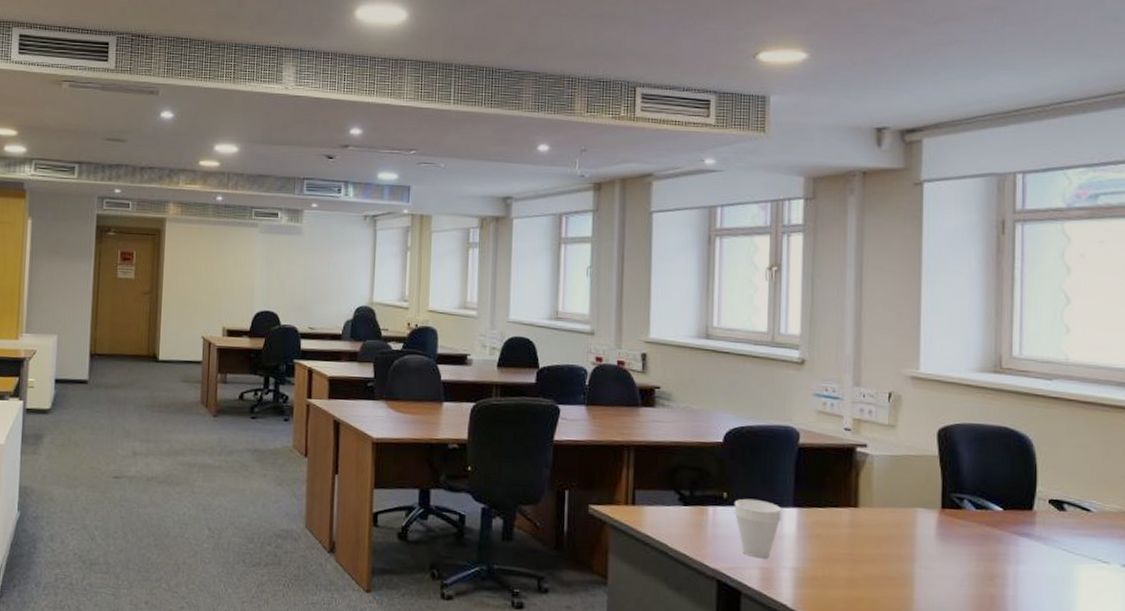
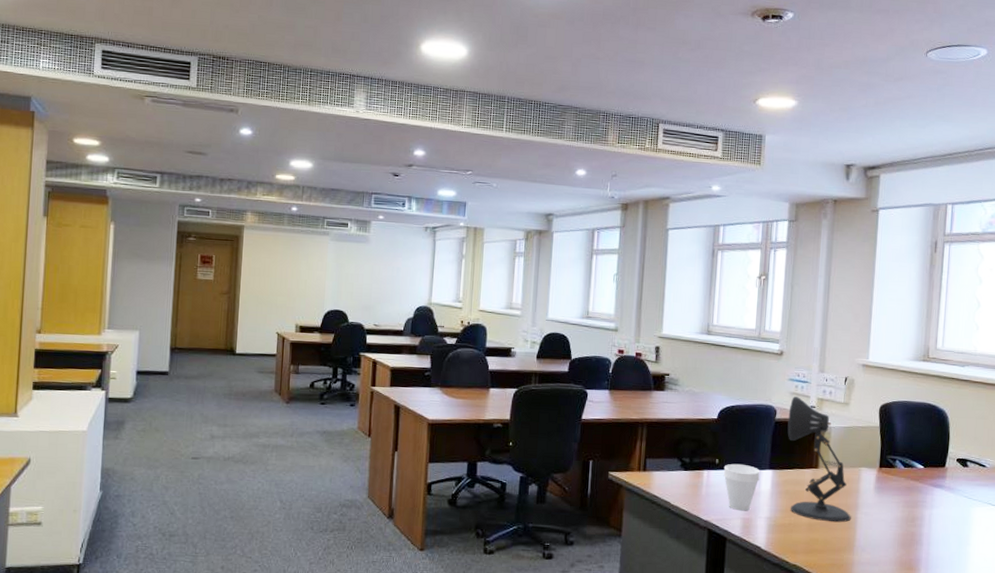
desk lamp: none [815,416,906,578] -> present [787,397,851,523]

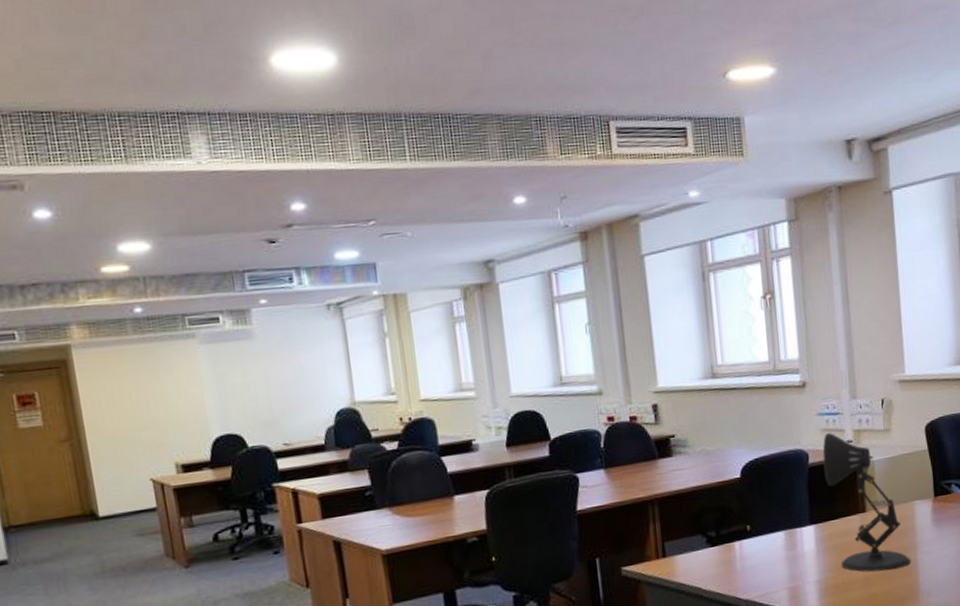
cup: present [723,463,760,511] -> none [757,525,801,581]

